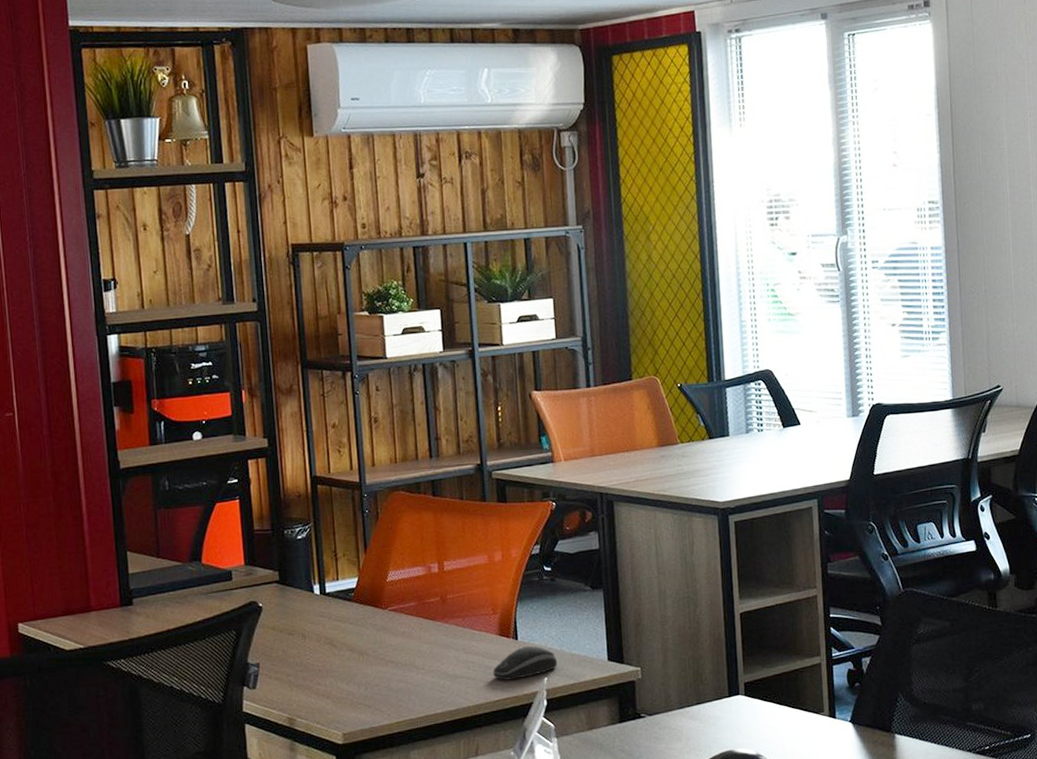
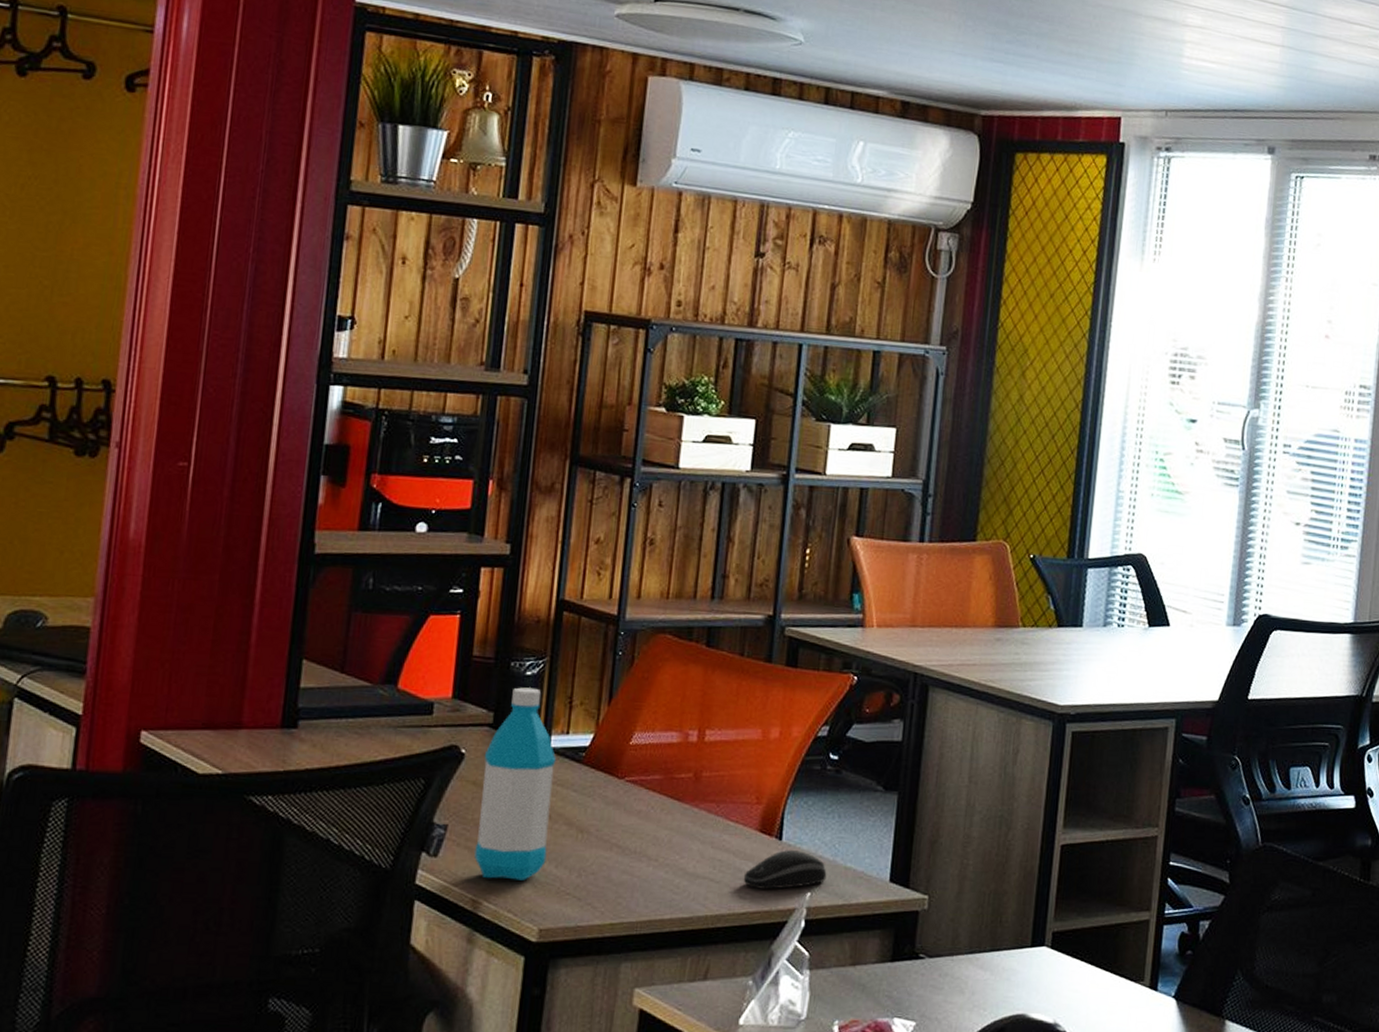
water bottle: none [277,548,339,701] -> present [474,687,557,881]

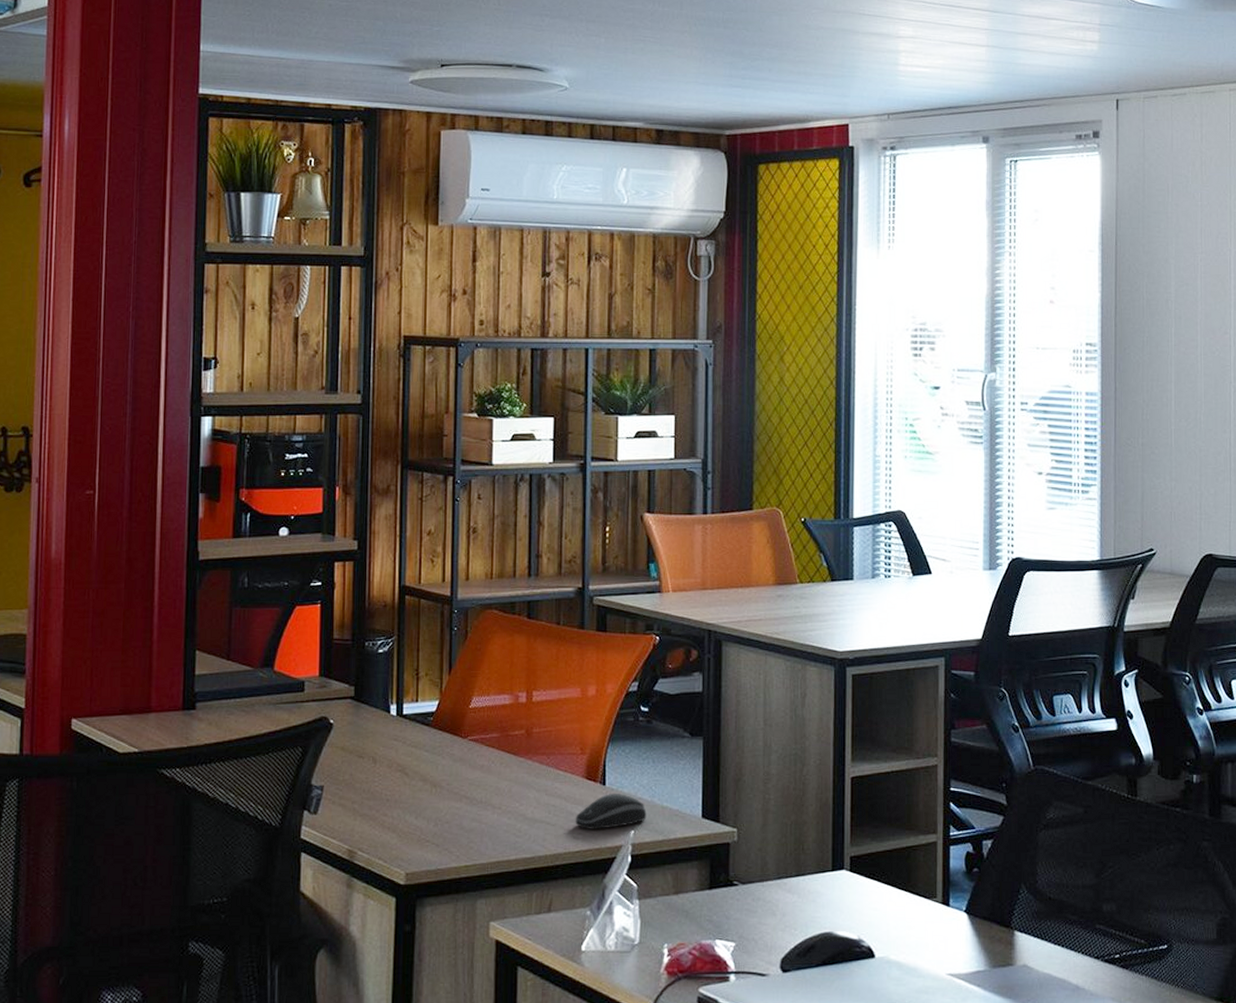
water bottle: present [474,687,557,881] -> none [347,663,409,831]

